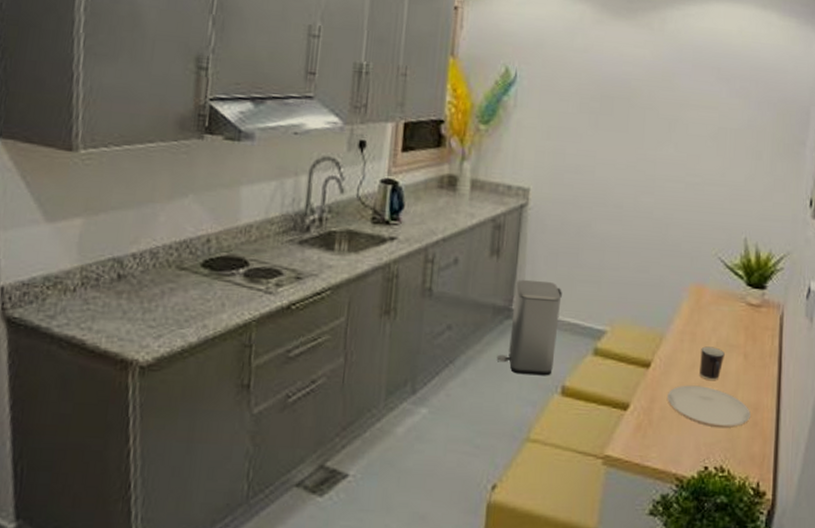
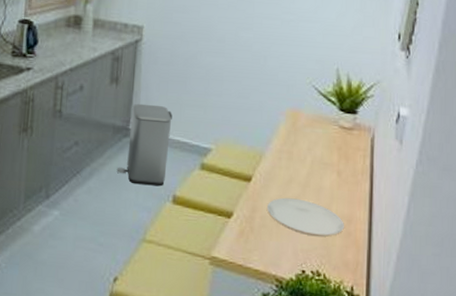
mug: present [699,346,725,381] -> none [296,164,319,195]

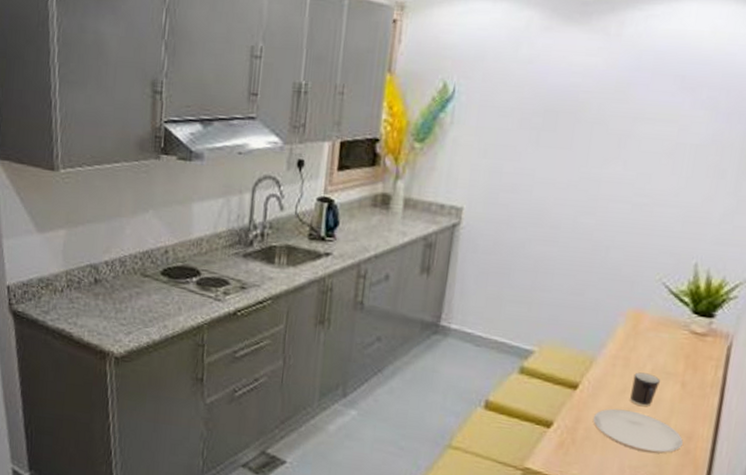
pedal bin: present [116,103,172,187] -> none [423,297,491,390]
mug: none [296,164,319,195] -> present [630,372,660,407]

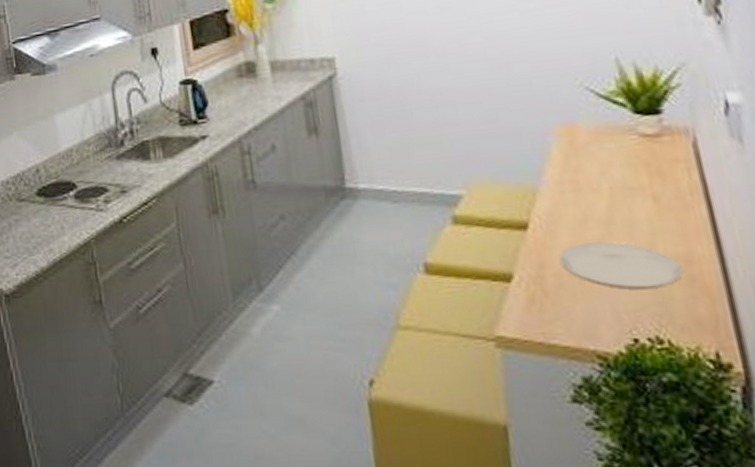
mug: present [630,372,660,407] -> none [590,193,626,235]

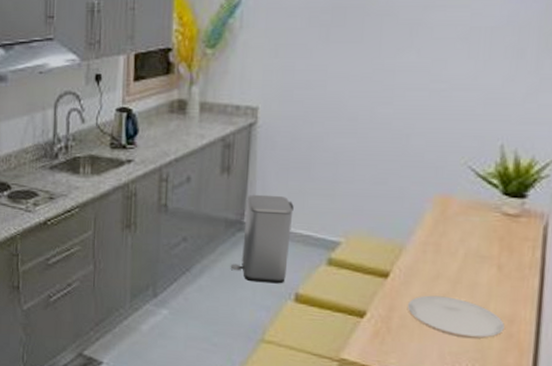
pedal bin: none [341,151,408,257] -> present [230,194,294,284]

